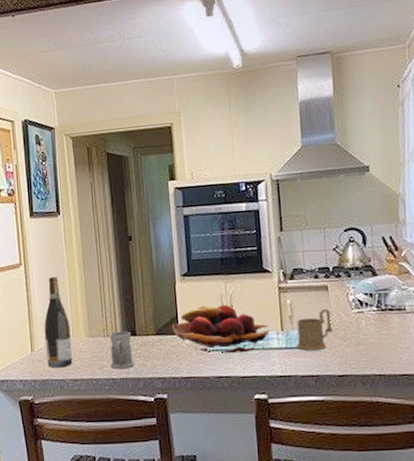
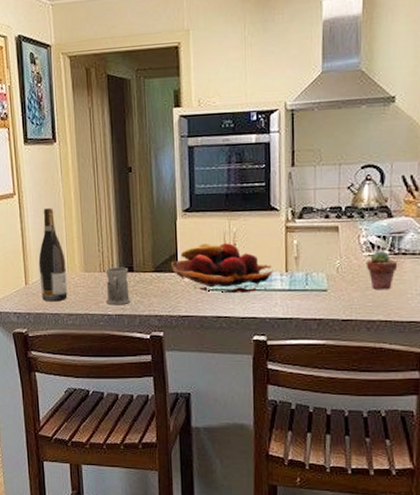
mug: present [296,308,333,351] -> none [300,250,340,293]
potted succulent: none [356,307,386,345] -> present [366,250,398,290]

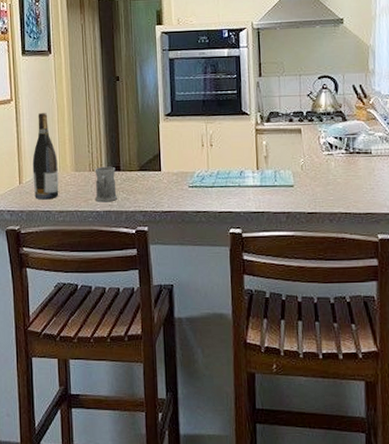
fruit basket: present [171,243,273,293] -> none [155,144,246,189]
potted succulent: present [366,250,398,290] -> none [326,149,354,185]

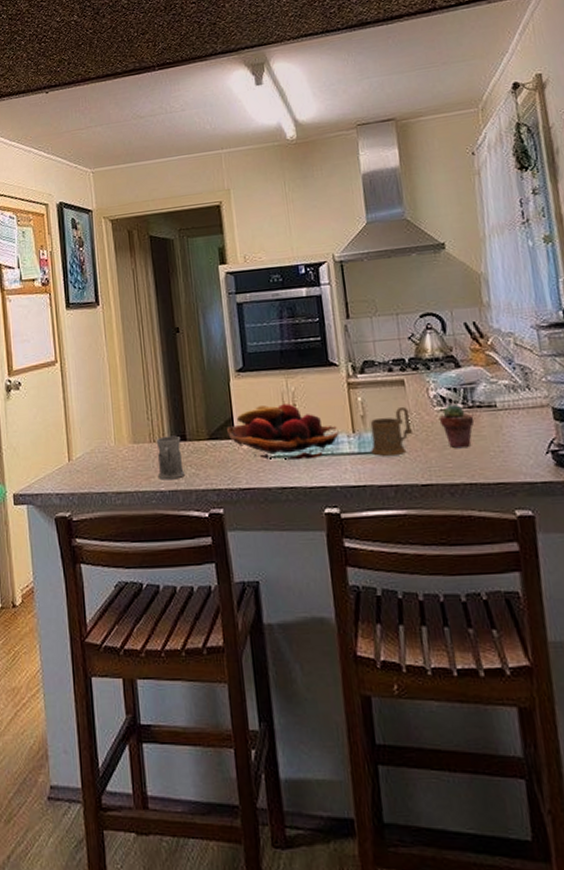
wine bottle: present [32,113,59,200] -> none [82,375,115,480]
fruit basket: none [155,144,246,189] -> present [227,404,339,460]
mug: none [270,150,304,189] -> present [370,406,412,456]
potted succulent: none [326,149,354,185] -> present [439,403,475,449]

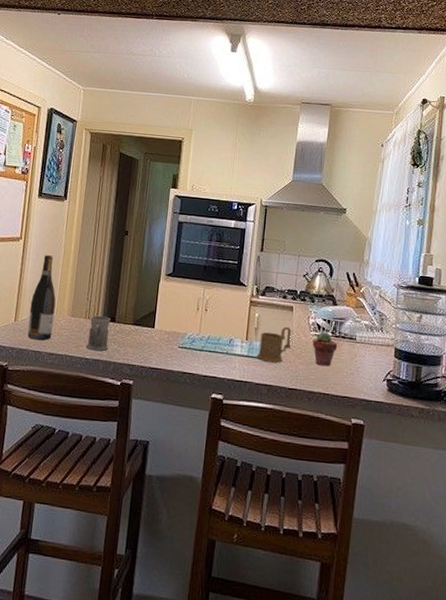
wine bottle: none [82,375,115,480] -> present [27,255,56,341]
fruit basket: present [227,404,339,460] -> none [149,306,236,354]

